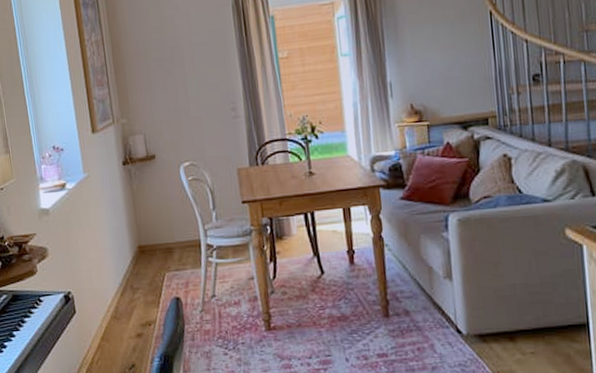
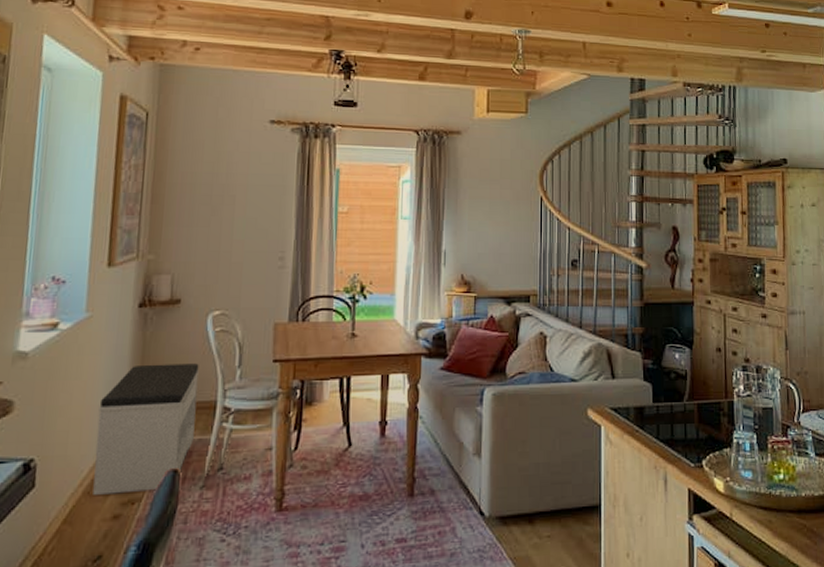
bench: none [109,209,187,318] -> present [93,363,199,495]

